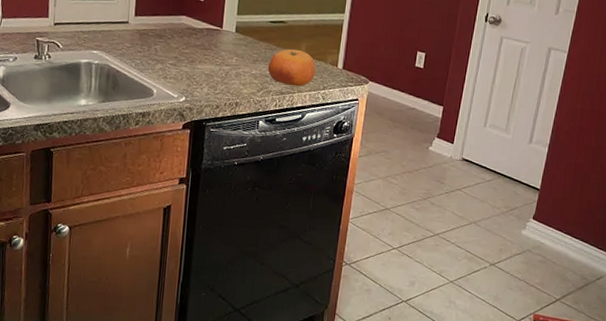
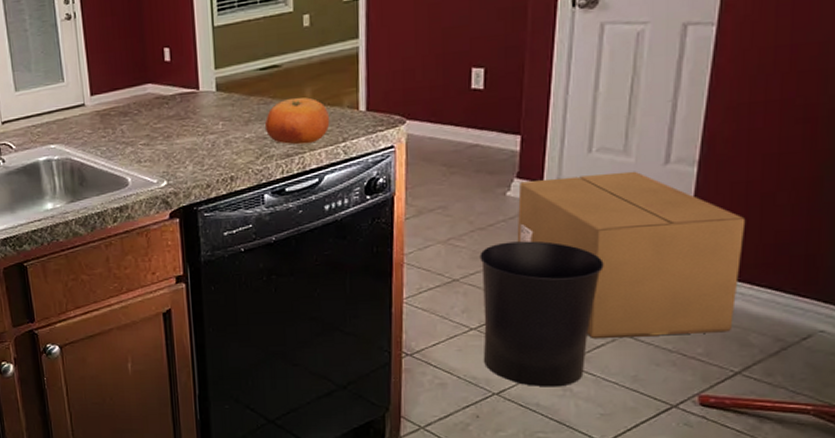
waste bin: none [399,184,485,300] -> present [480,240,604,387]
box: none [432,141,573,269] -> present [517,171,746,338]

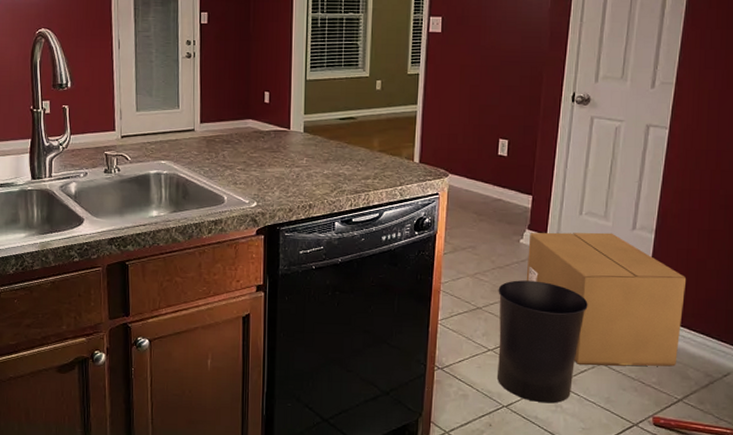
fruit: present [264,96,330,145] -> none [340,145,391,184]

